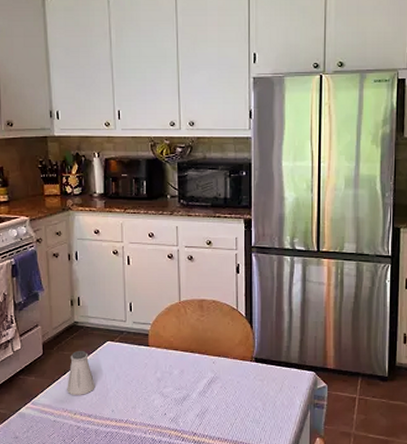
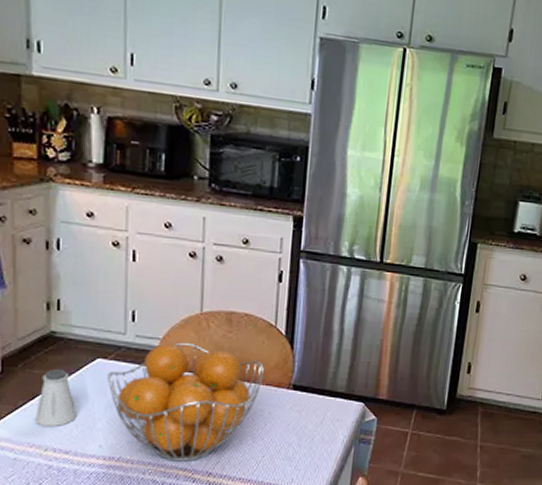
fruit basket: none [115,326,230,423] -> present [107,342,264,462]

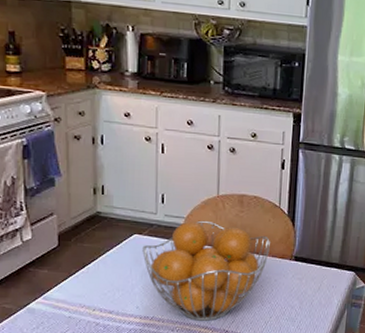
saltshaker: present [35,368,77,426] -> none [85,242,119,290]

